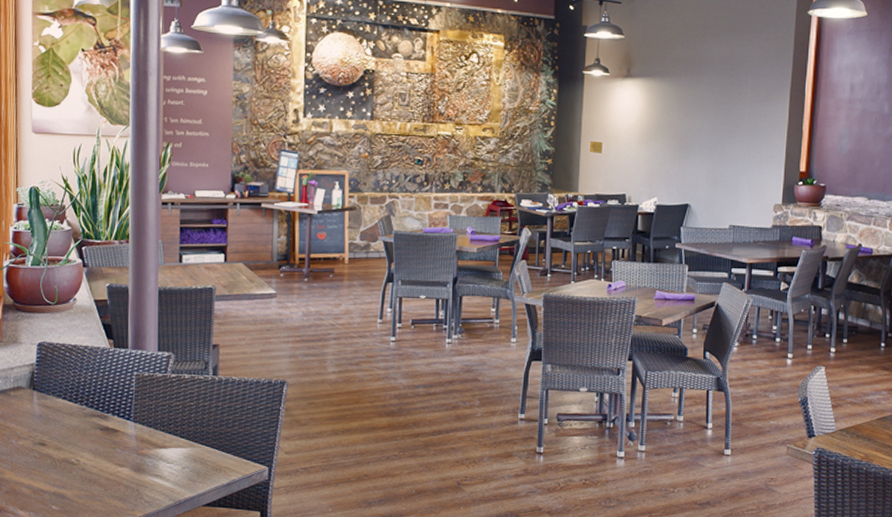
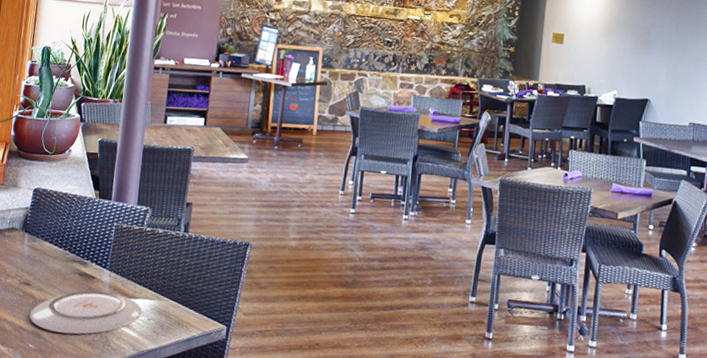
plate: none [49,444,175,491] -> present [29,291,142,335]

